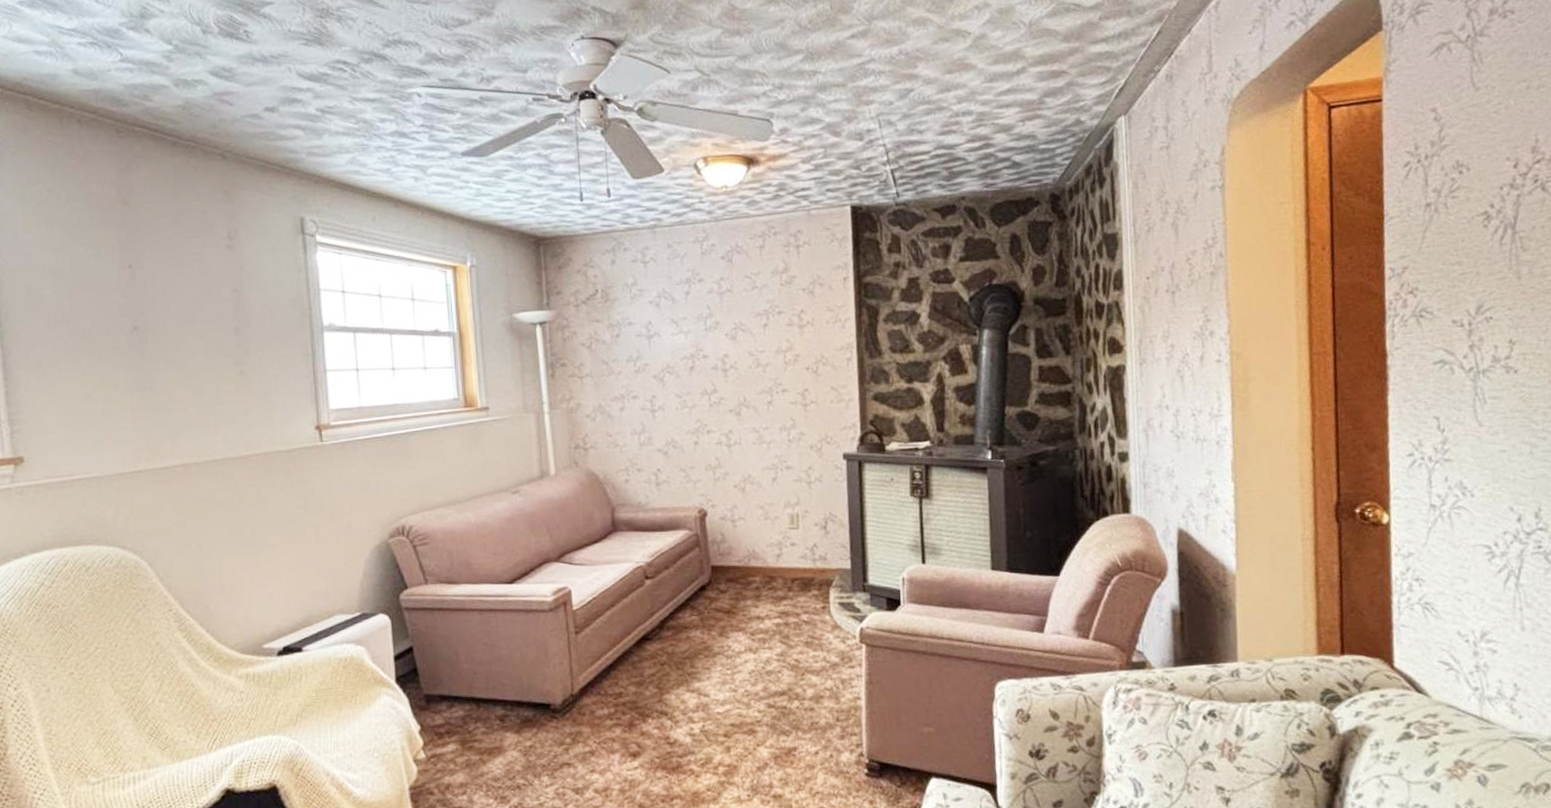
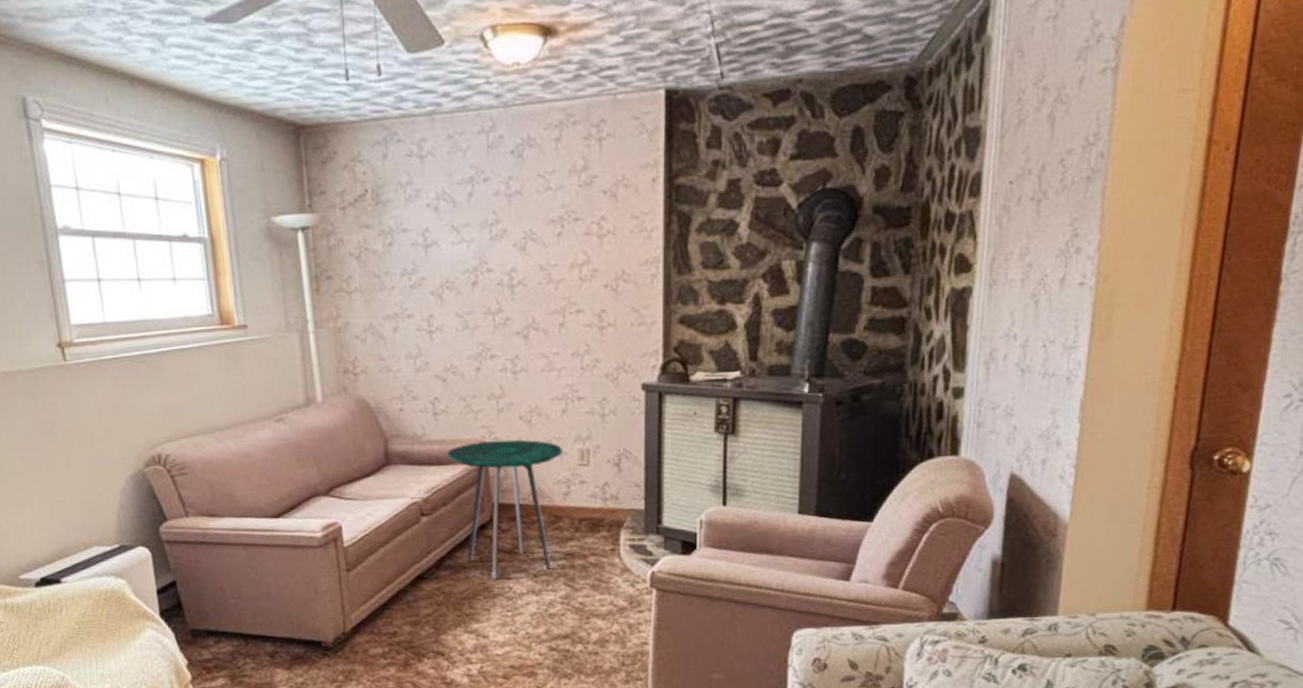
side table: none [669,506,775,639] -> present [448,439,564,580]

